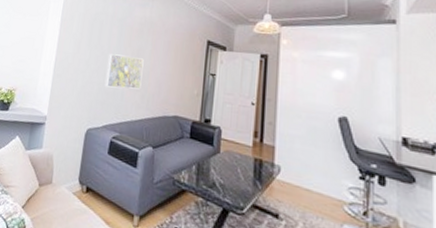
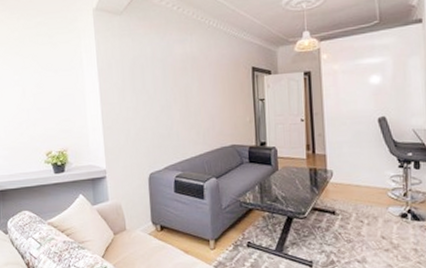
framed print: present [104,54,144,90] -> none [157,96,195,130]

